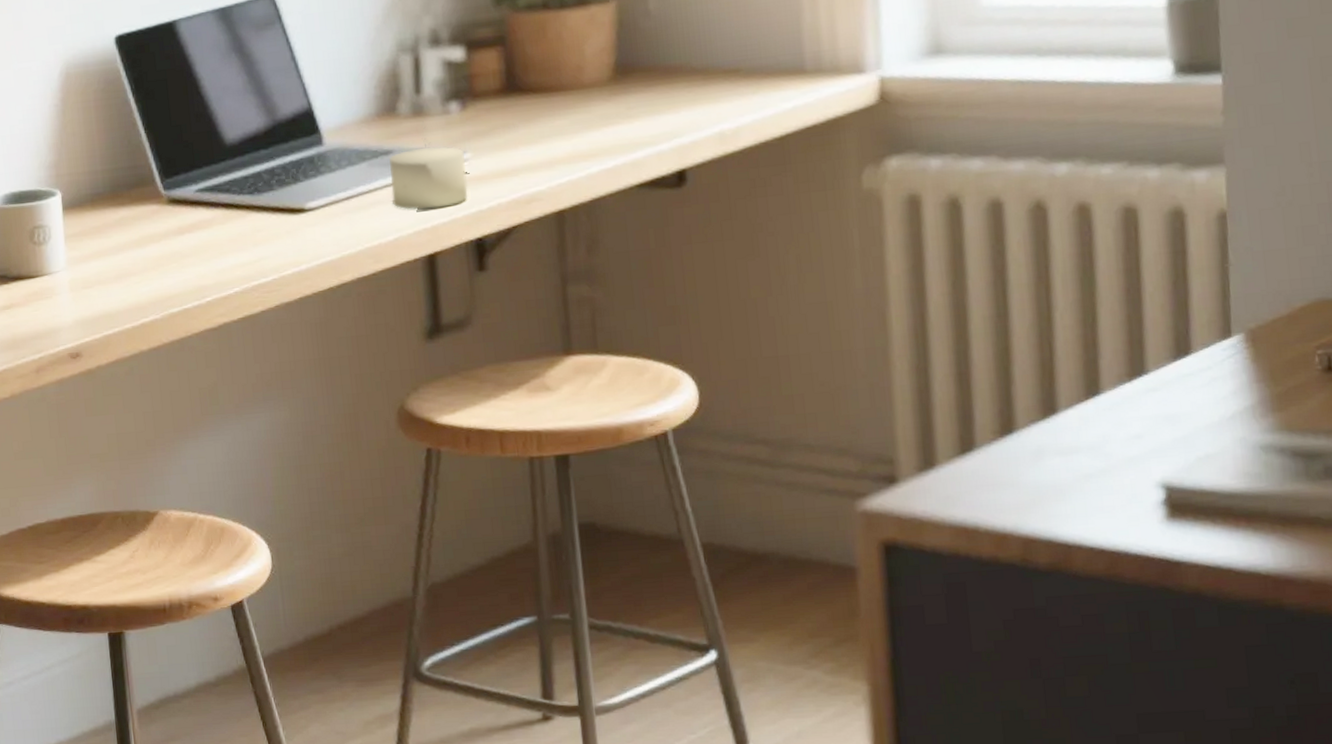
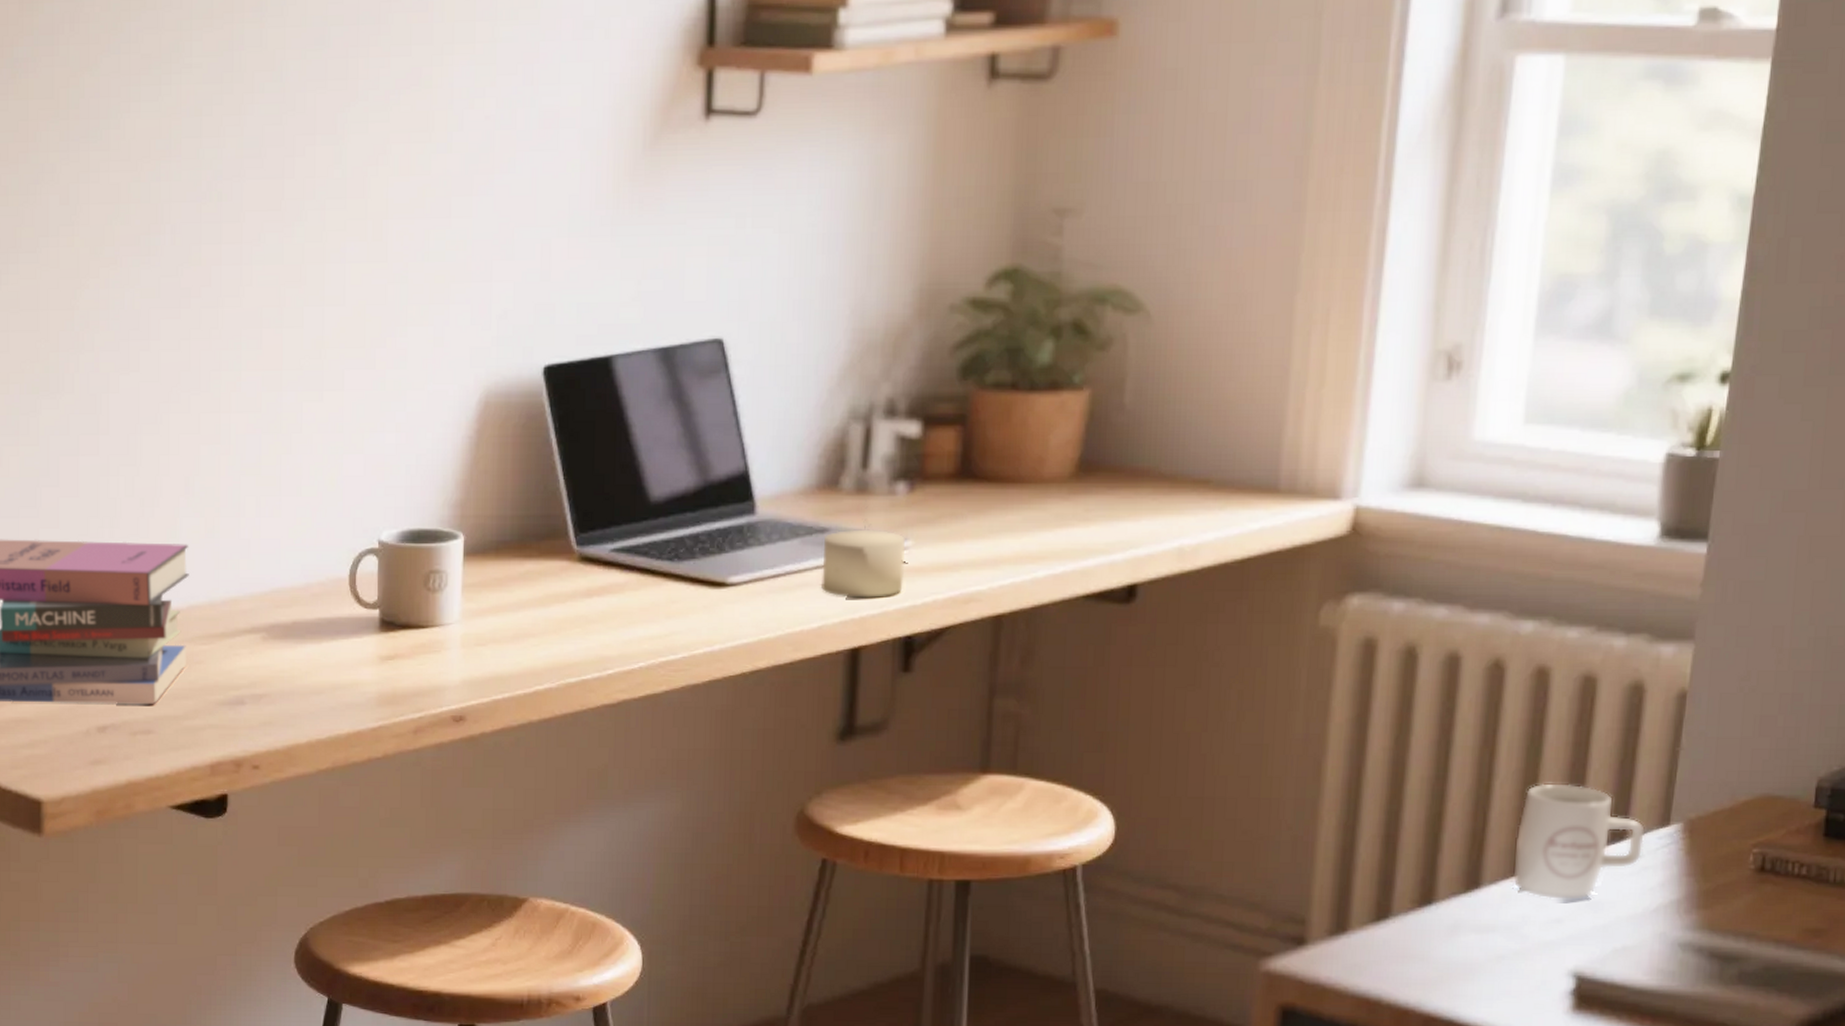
mug: none [1083,308,1210,418] -> present [1513,783,1646,901]

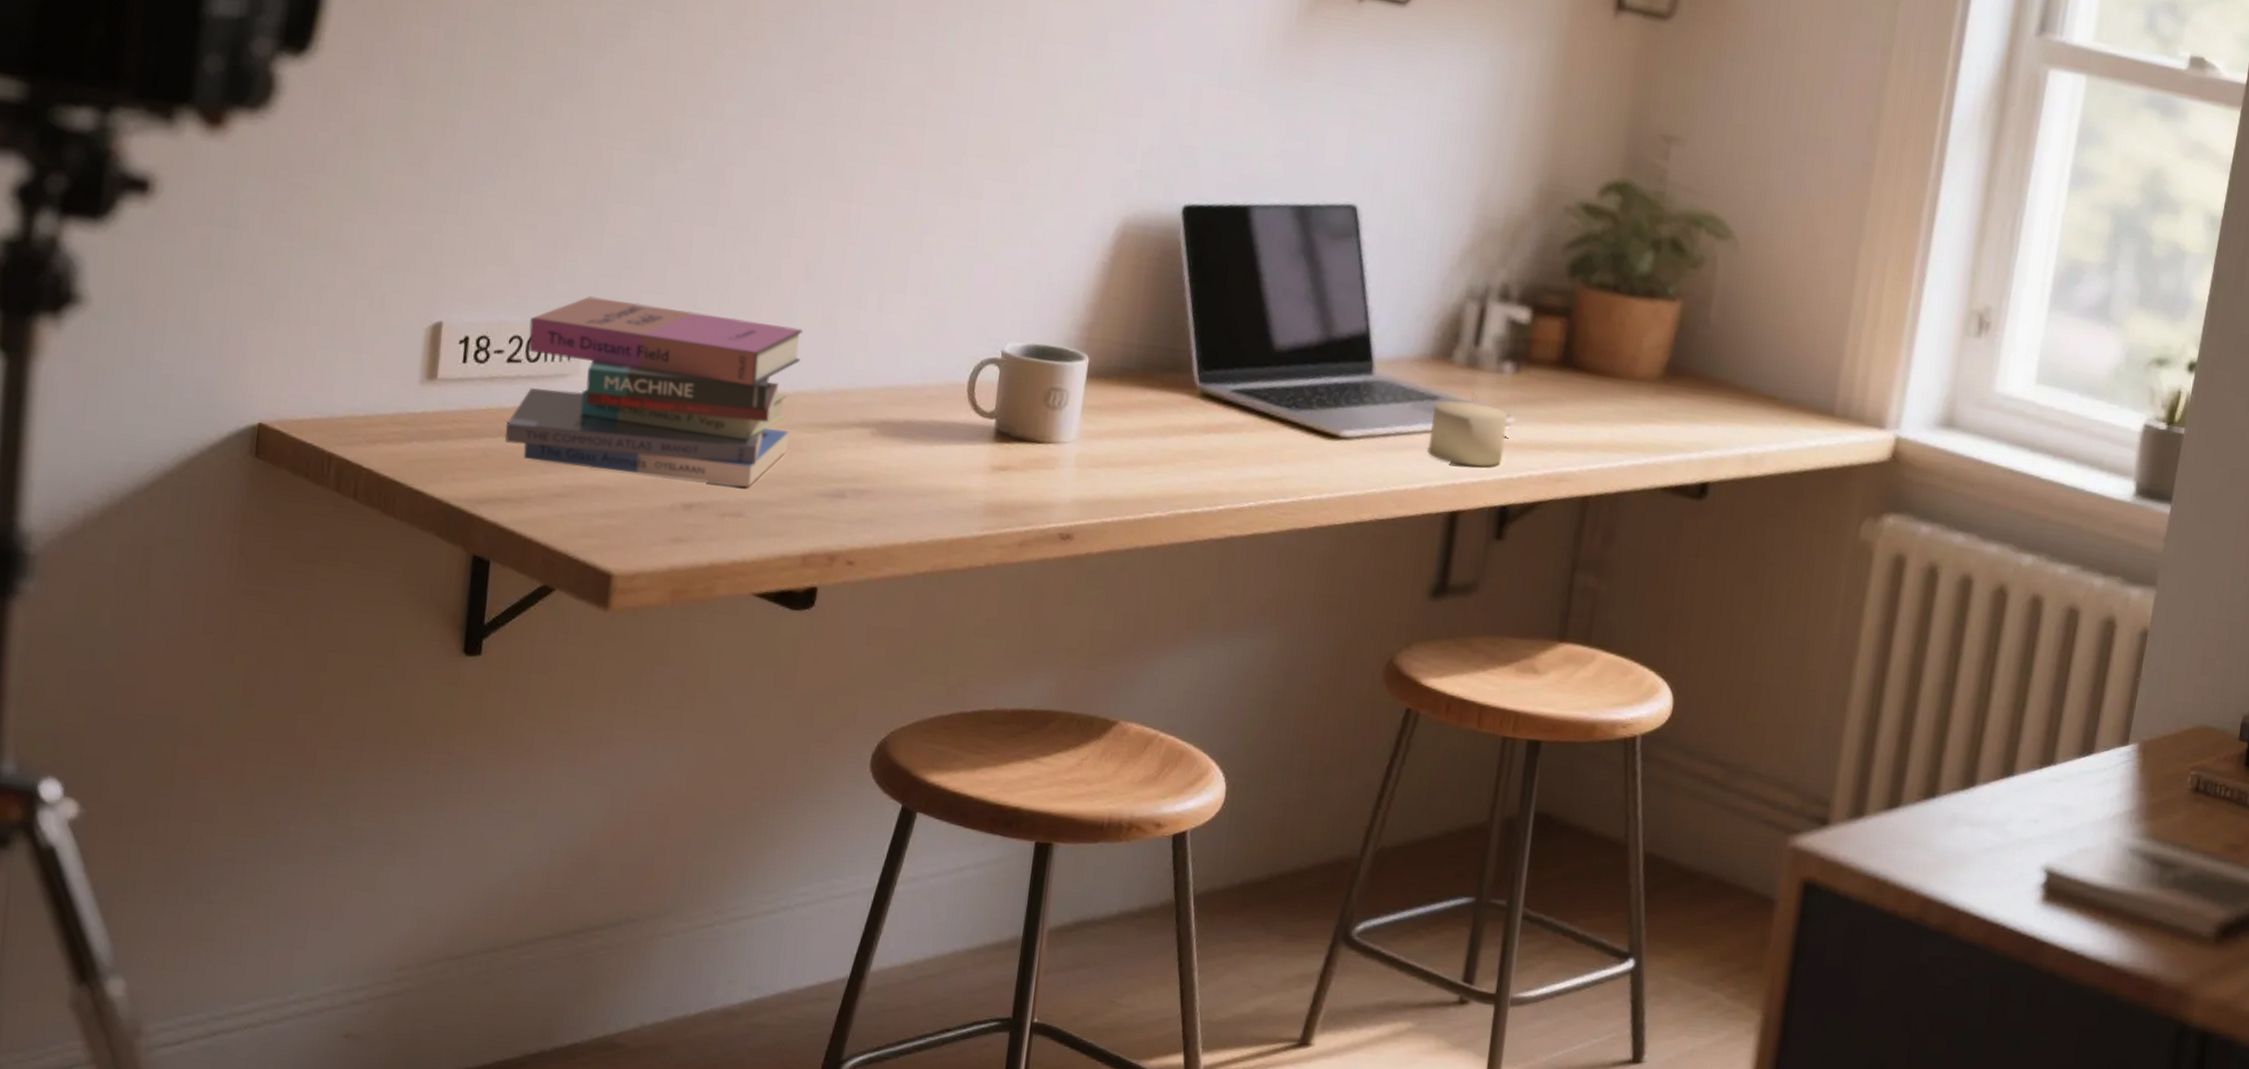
mug: present [1513,783,1646,901] -> none [2002,698,2110,804]

